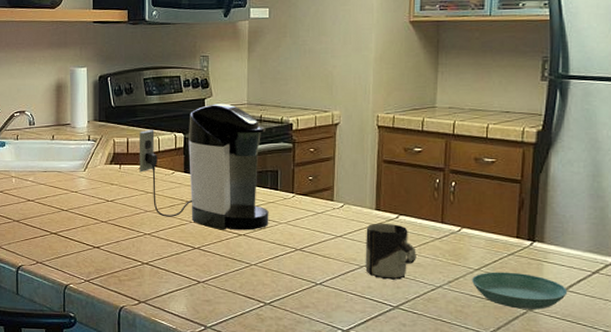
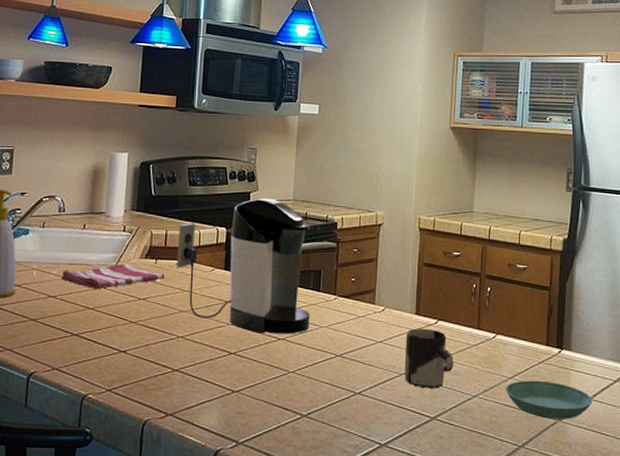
dish towel: none [37,169,129,194] -> present [61,263,165,290]

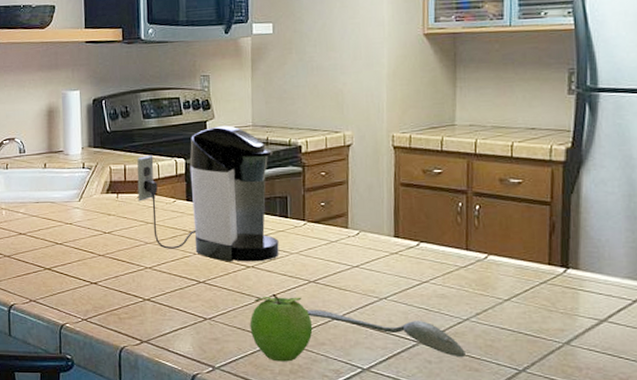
dish towel: present [61,263,165,290] -> none [29,199,128,226]
fruit: none [276,366,336,437] -> present [249,293,313,362]
spoon: none [331,384,473,433] -> present [306,310,466,358]
cup: present [404,328,454,389] -> none [384,251,440,313]
saucer: present [506,380,593,419] -> none [502,302,607,342]

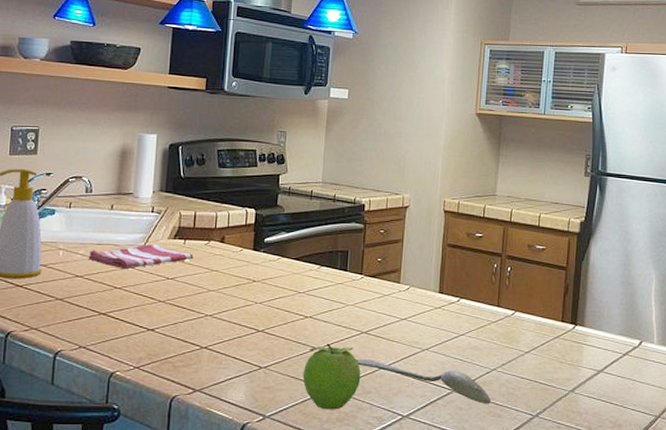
dish towel: none [29,199,128,226] -> present [88,244,194,270]
coffee maker: present [137,125,279,262] -> none [205,180,339,312]

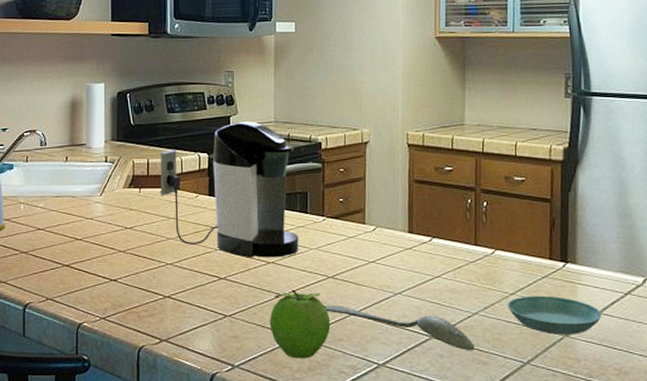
dish towel: present [88,244,194,270] -> none [48,194,150,221]
coffee maker: none [205,180,339,312] -> present [160,121,299,258]
saucer: none [523,354,603,390] -> present [508,295,602,335]

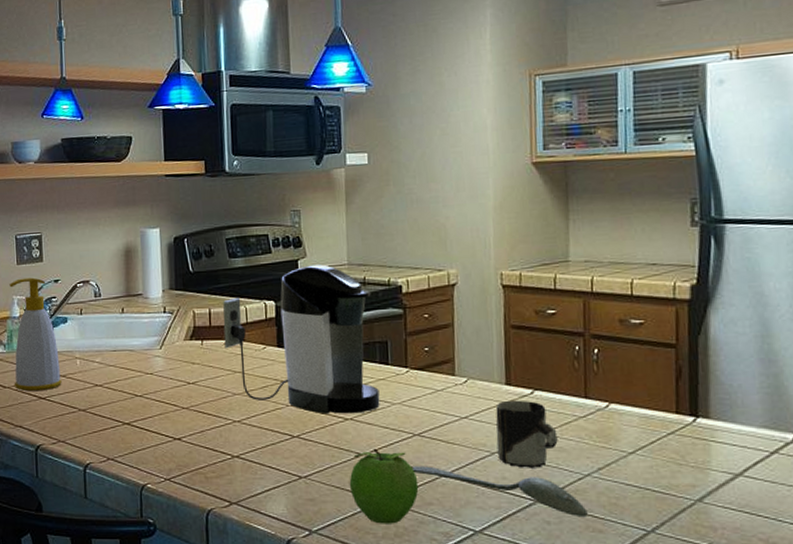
cup: none [399,246,451,307] -> present [495,400,558,468]
saucer: present [508,295,602,335] -> none [626,455,743,499]

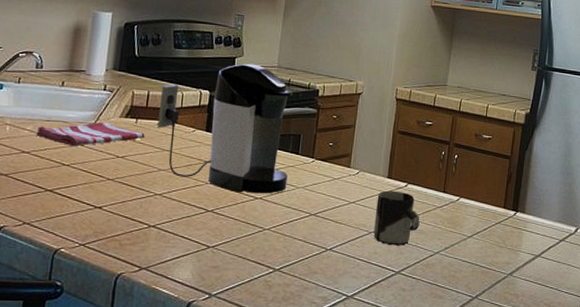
dish towel: none [105,347,213,376] -> present [36,122,145,147]
fruit: present [349,448,419,524] -> none [250,224,308,289]
spoon: present [411,466,588,518] -> none [304,241,433,286]

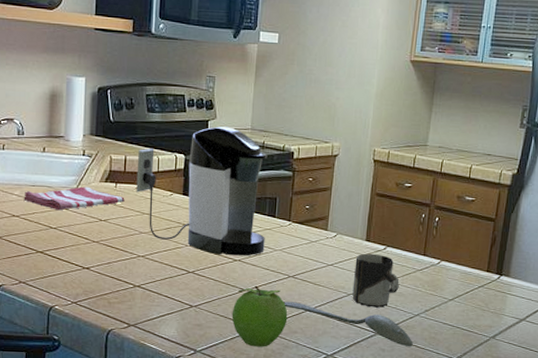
fruit: none [250,224,308,289] -> present [231,285,288,347]
spoon: none [304,241,433,286] -> present [284,302,413,347]

